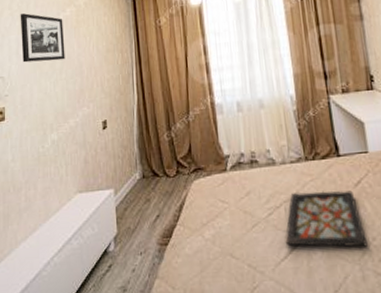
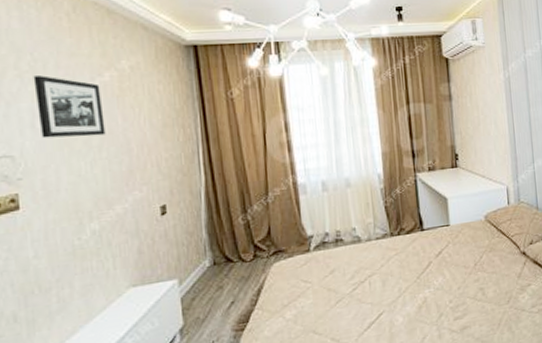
decorative tray: present [285,190,368,247] -> none [368,261,445,316]

